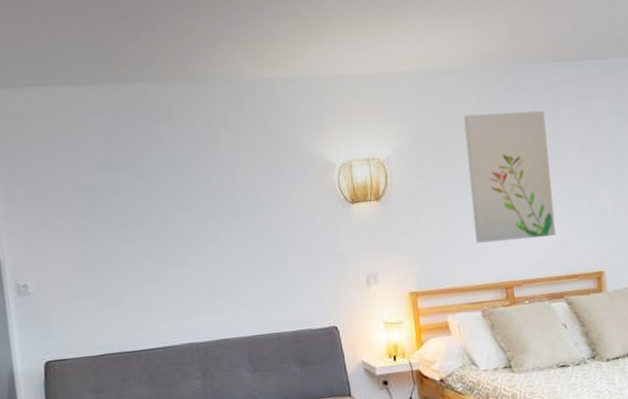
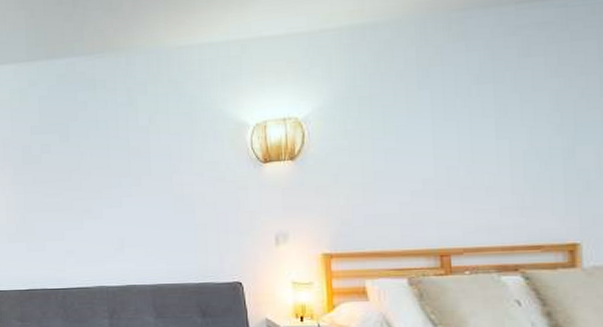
wall art: present [464,111,556,243] -> none [398,60,513,206]

